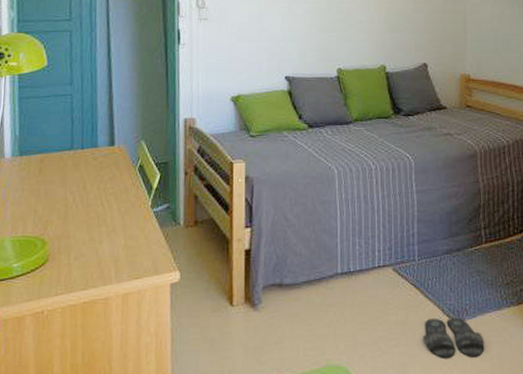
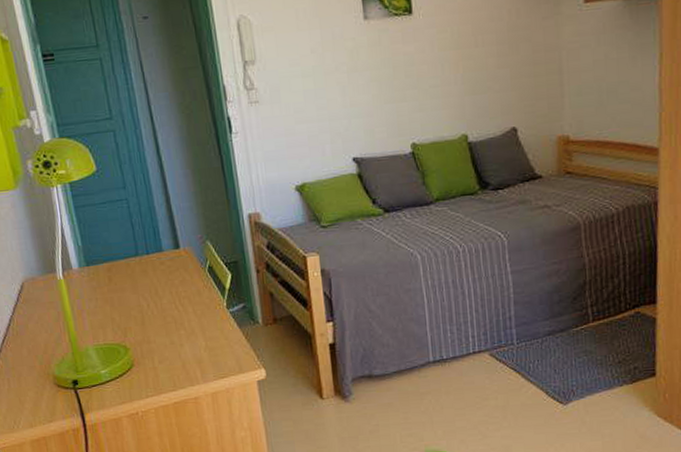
slippers: present [423,317,485,358] -> none [526,398,595,439]

